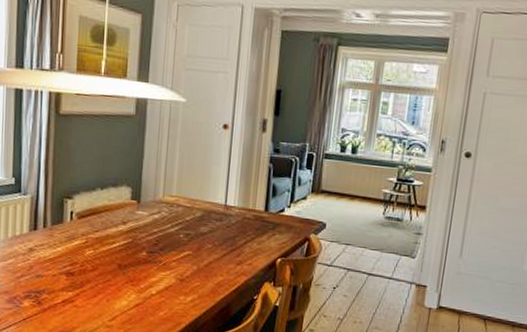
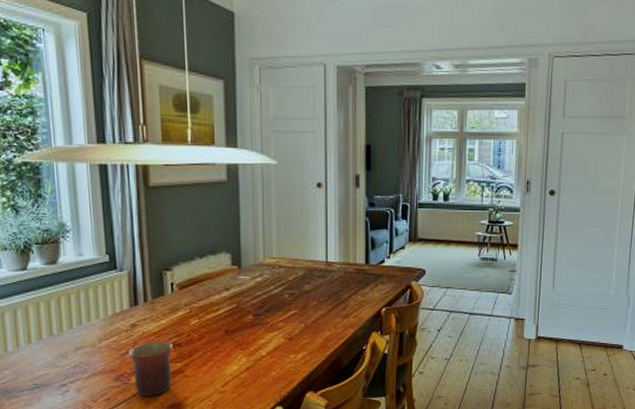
mug: none [24,267,66,322] -> present [129,341,173,396]

